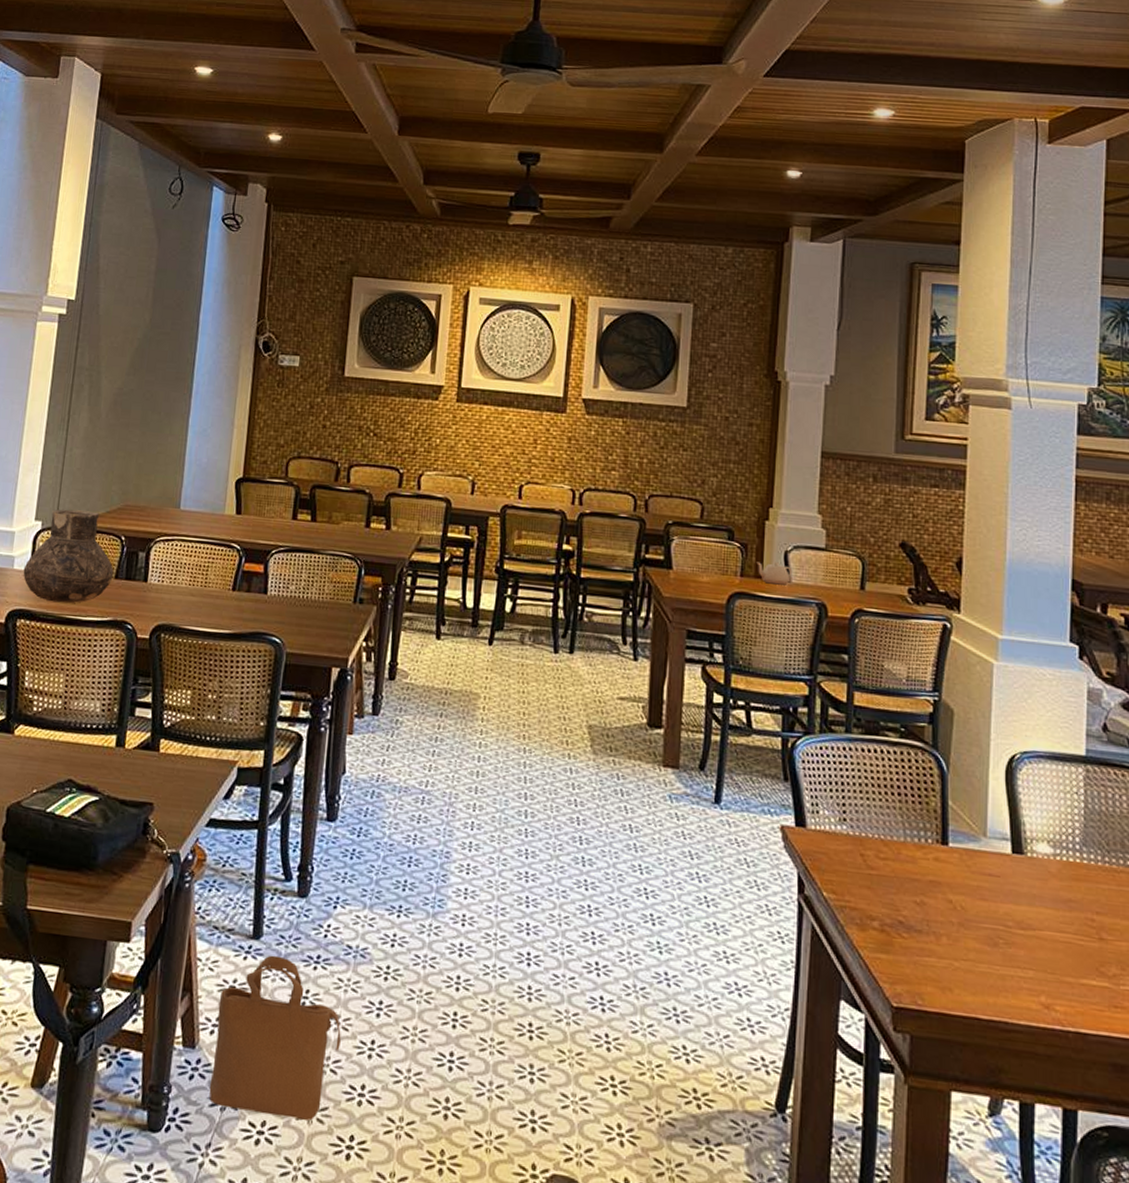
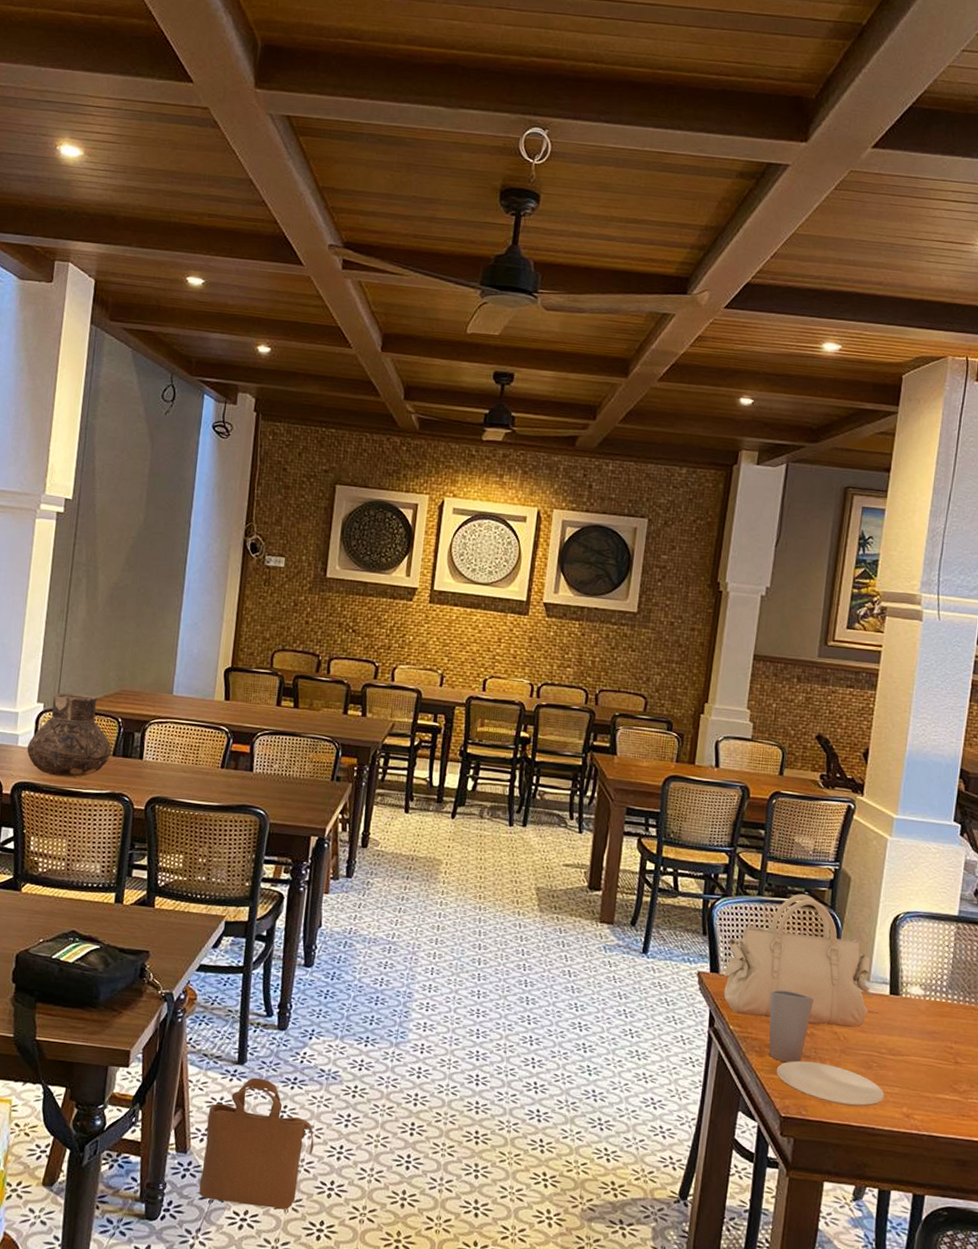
teapot: present [755,562,794,585] -> none [690,749,722,770]
shoulder bag: none [812,730,992,895] -> present [723,894,873,1028]
cup: none [868,847,921,939] -> present [768,989,814,1063]
plate: none [882,936,1016,995] -> present [776,1060,884,1107]

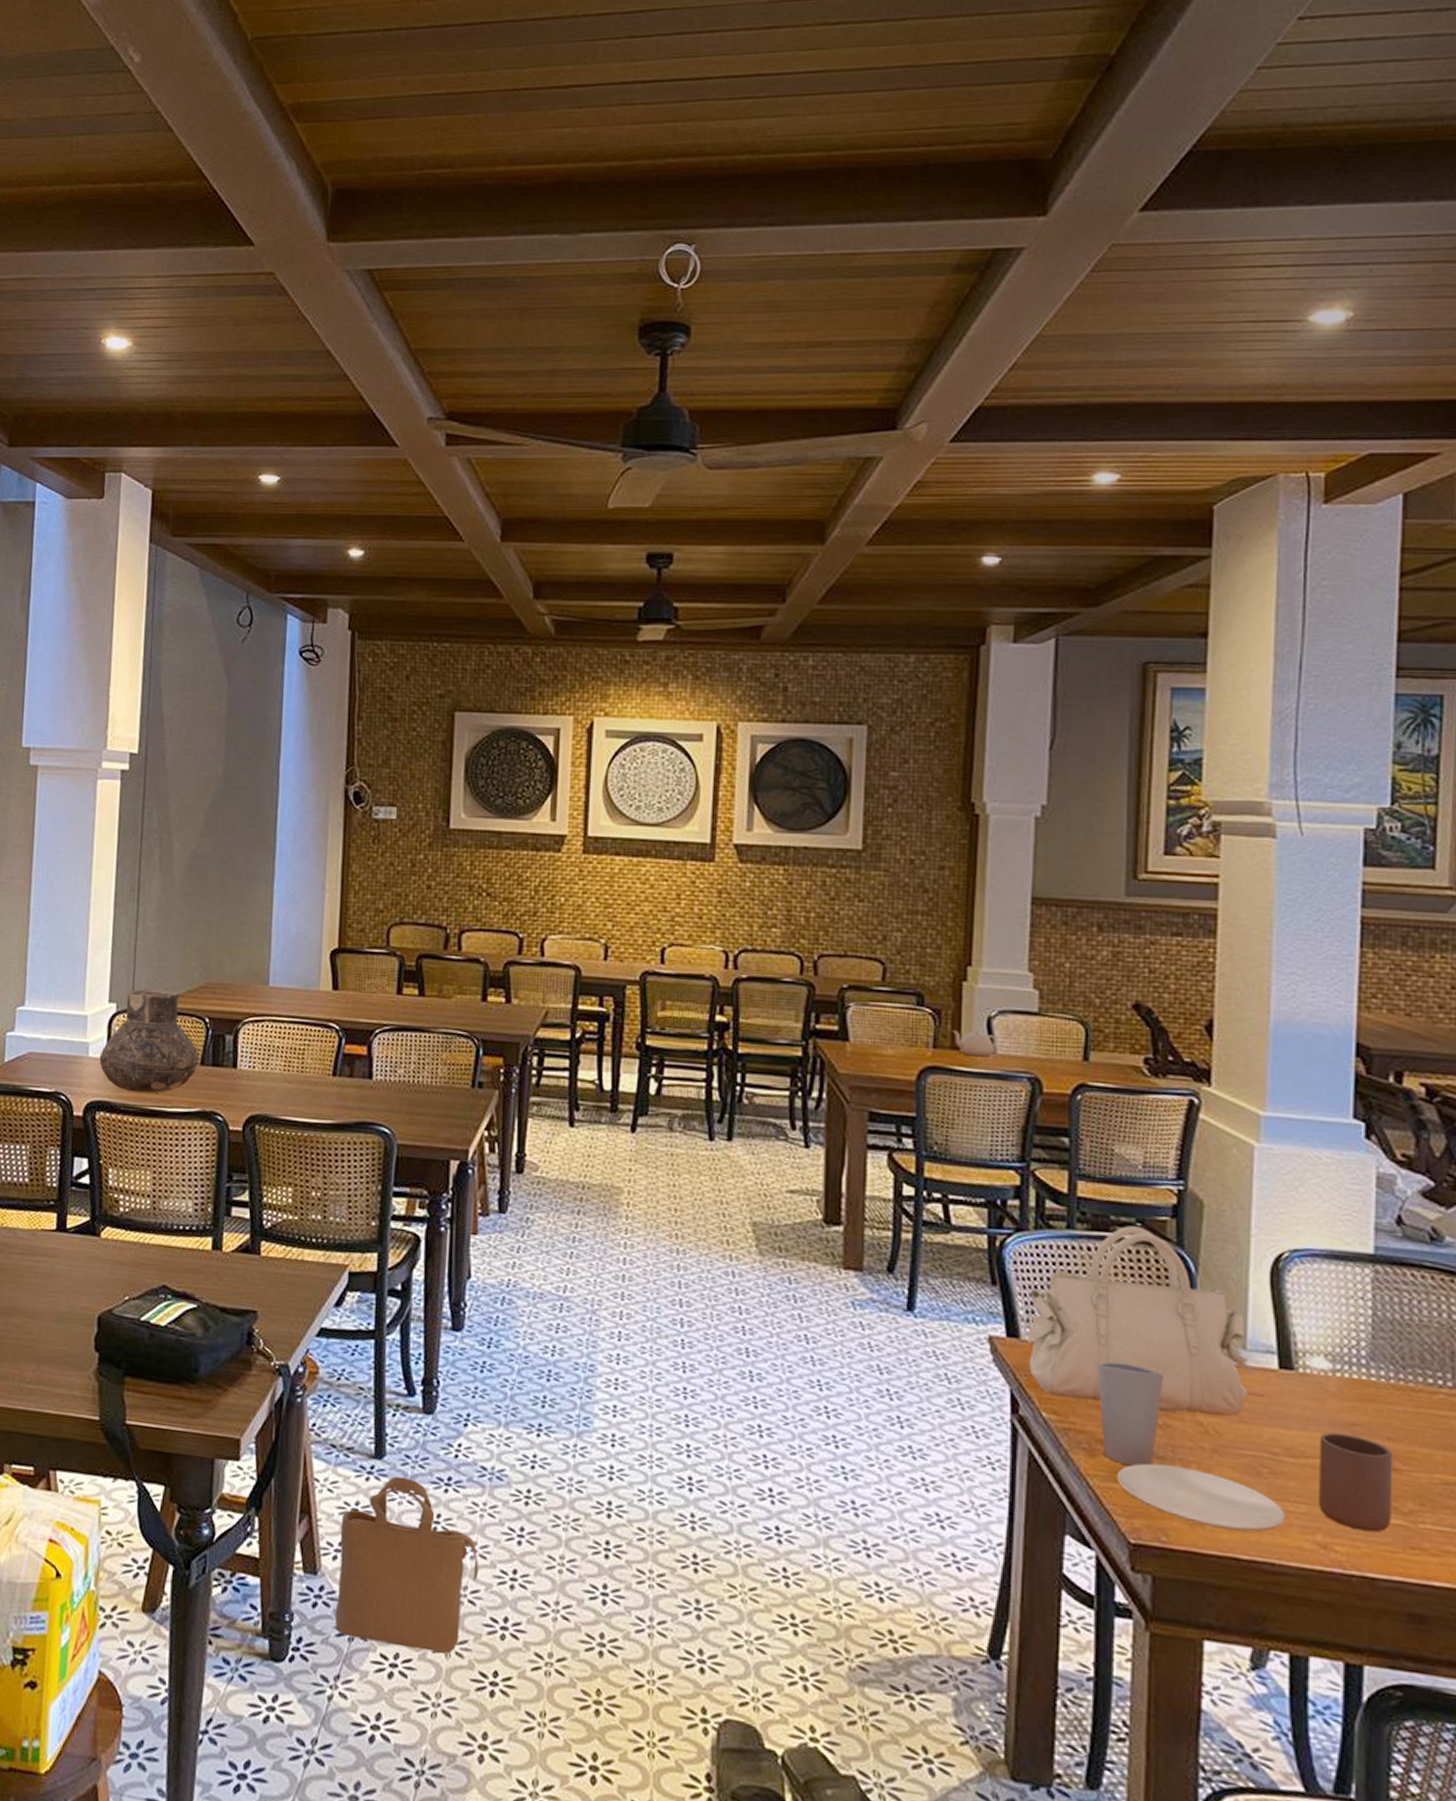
teapot: none [690,749,722,770] -> present [951,1030,999,1057]
cup: none [907,1038,957,1106] -> present [1319,1432,1393,1533]

